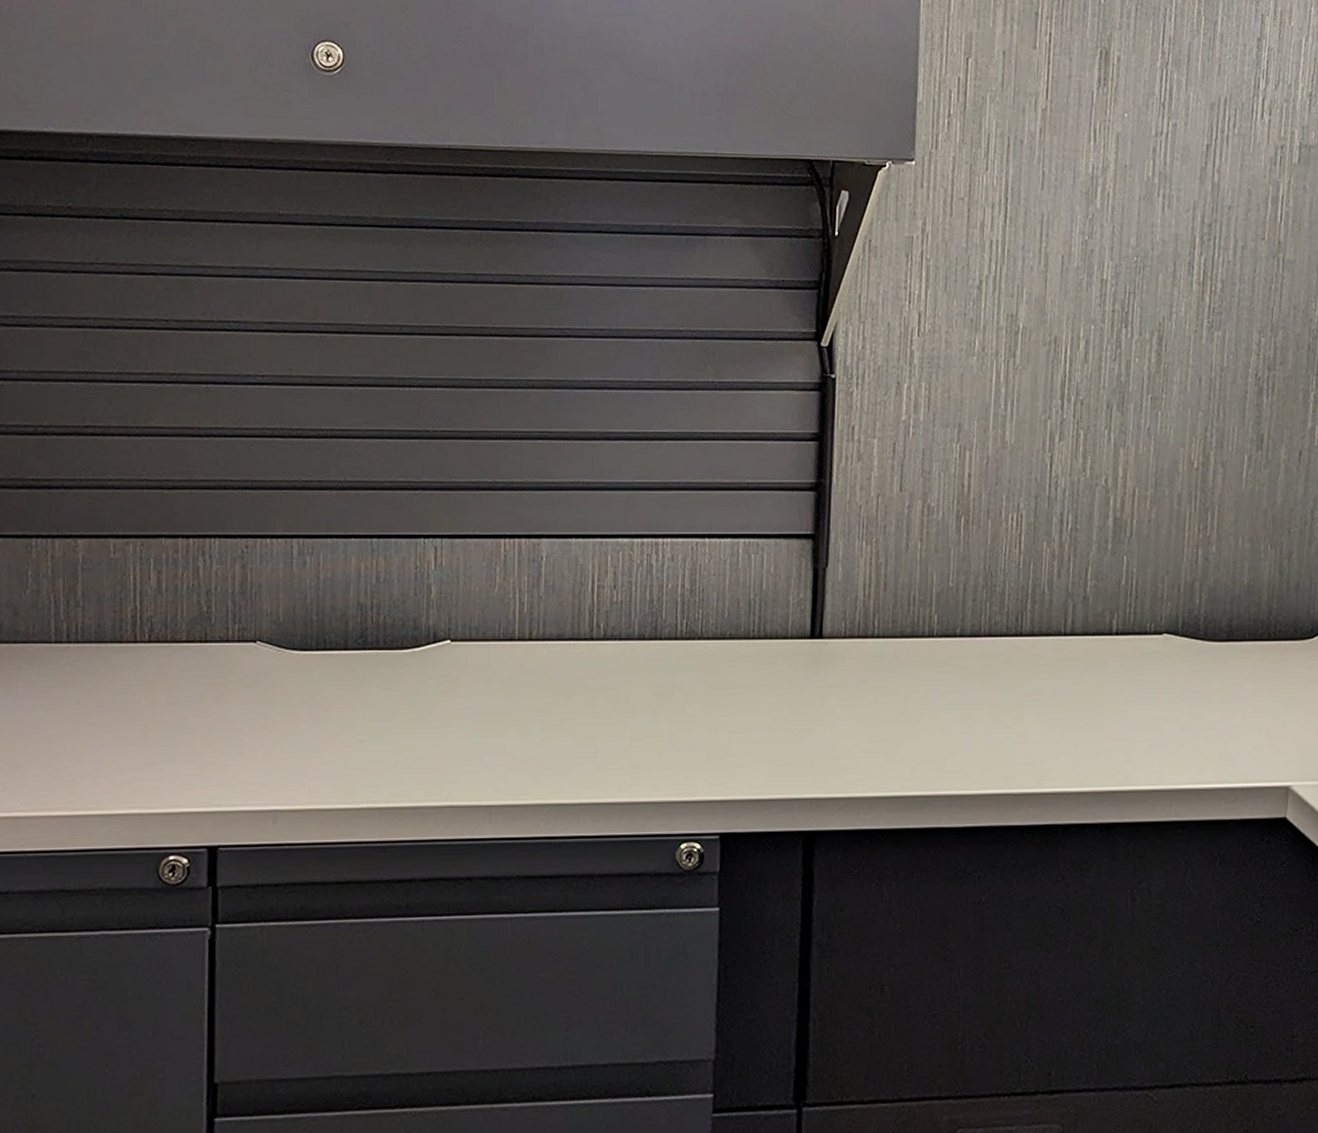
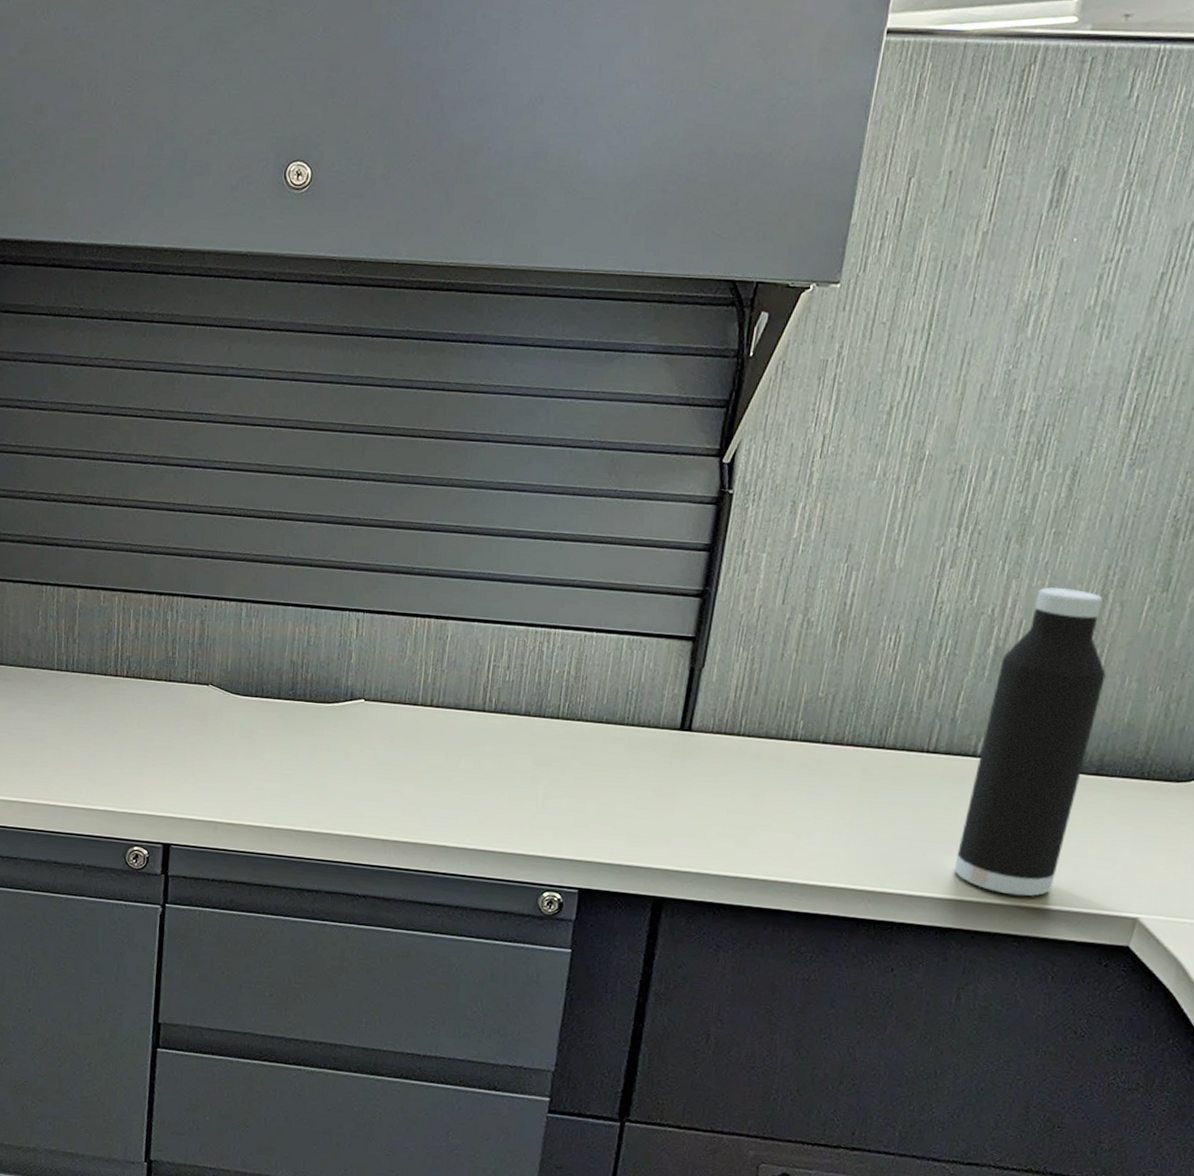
water bottle: none [1108,452,1220,779] -> present [954,587,1106,896]

